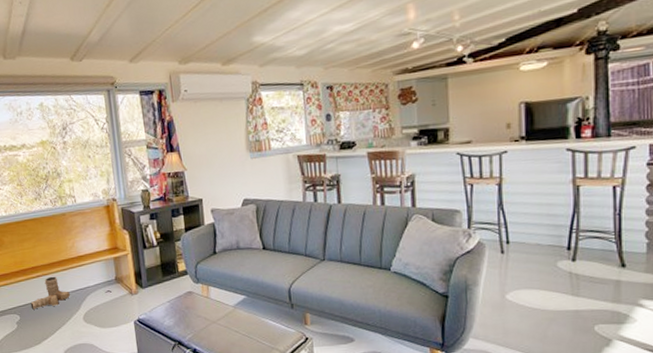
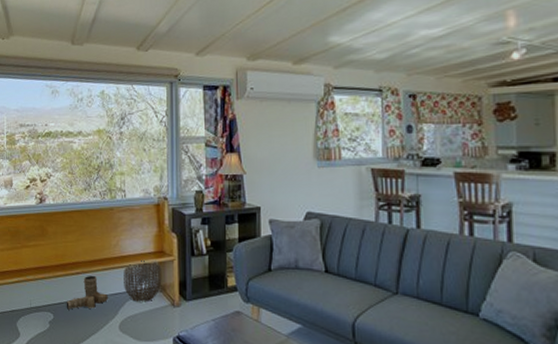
woven basket: none [81,257,119,295] -> present [123,261,162,302]

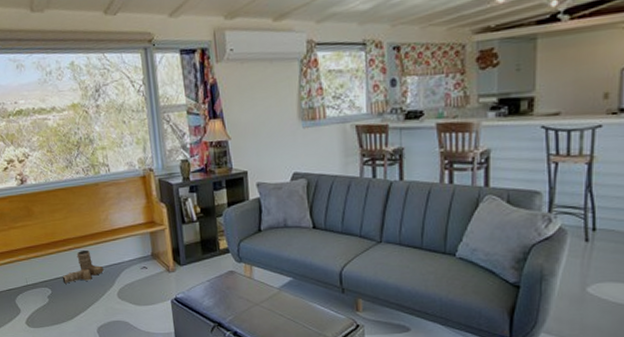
woven basket: present [123,261,162,302] -> none [116,231,155,271]

